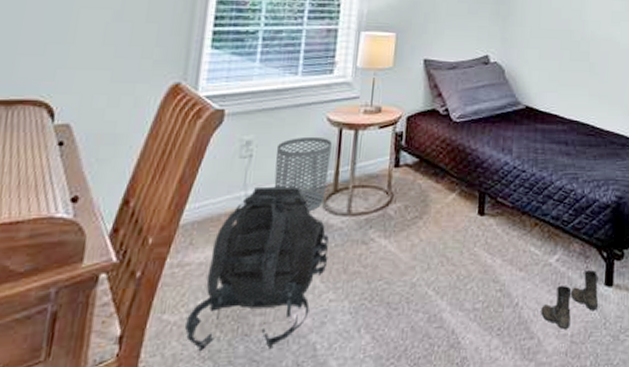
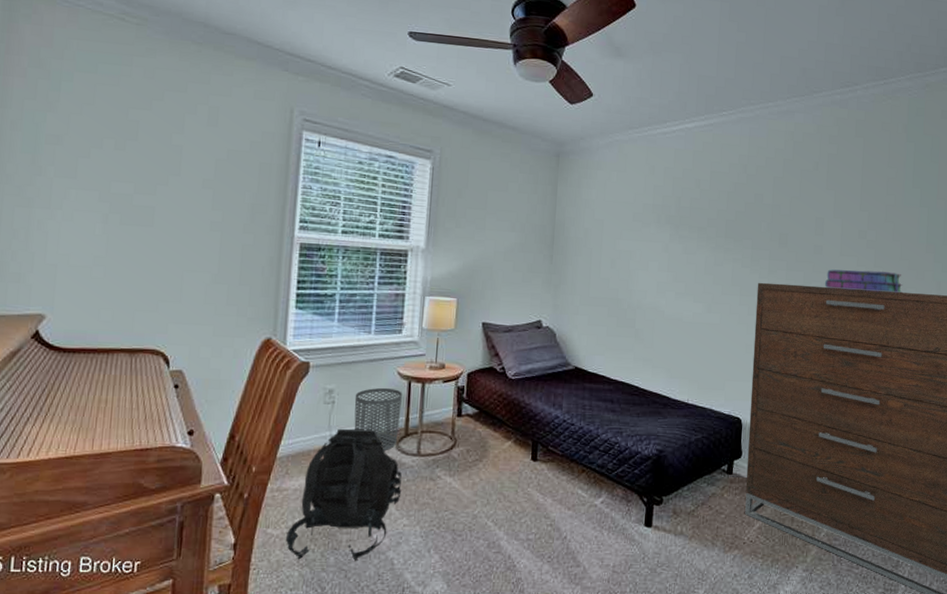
boots: present [541,270,599,329] -> none [587,513,639,560]

